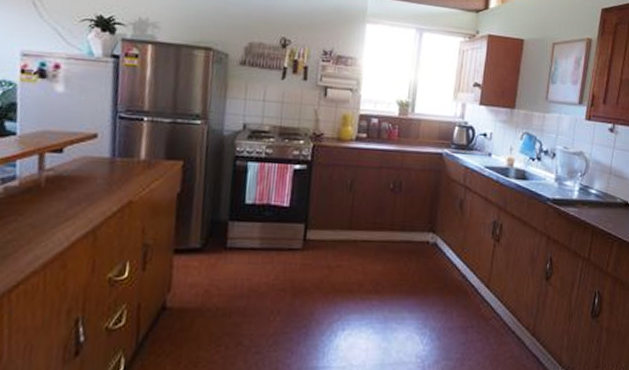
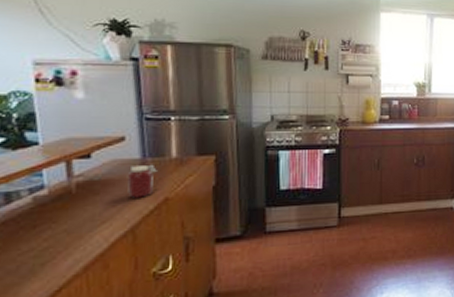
jar: none [93,164,125,198] -> present [127,164,157,198]

